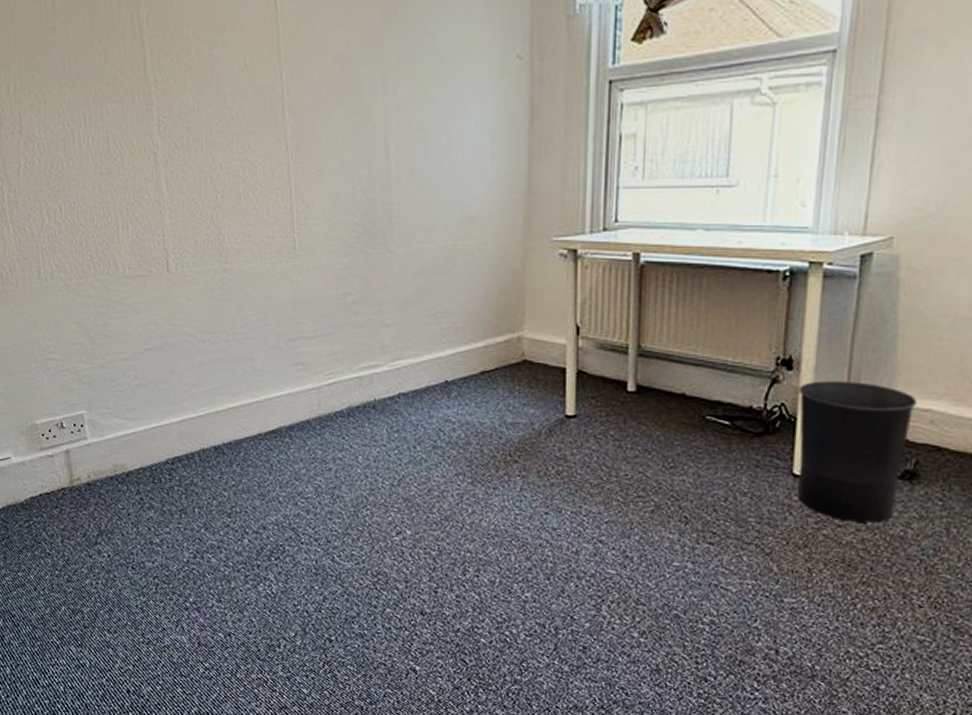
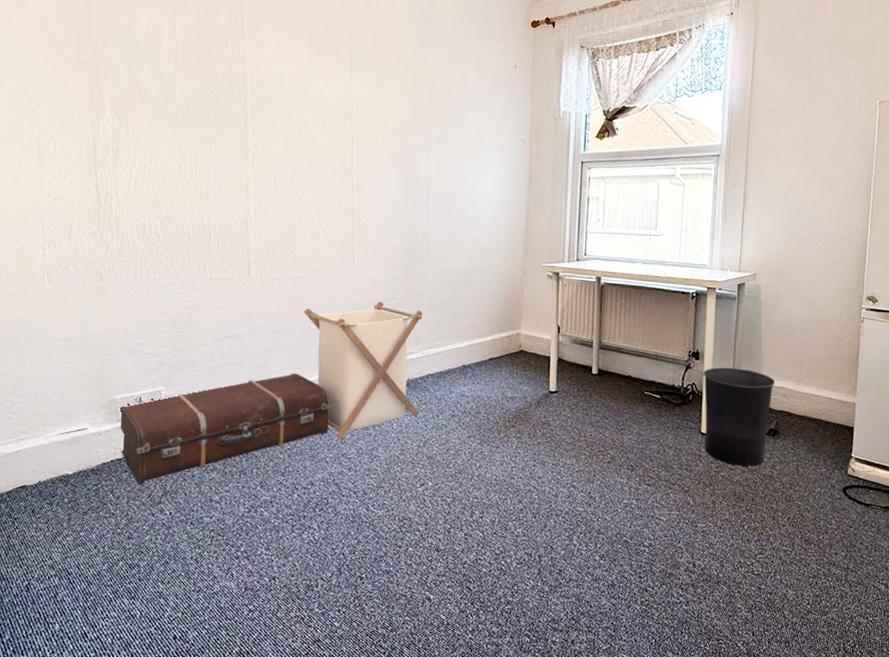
suitcase: none [42,392,279,523] -> present [118,372,330,485]
laundry basket: none [238,298,390,475] -> present [304,301,423,440]

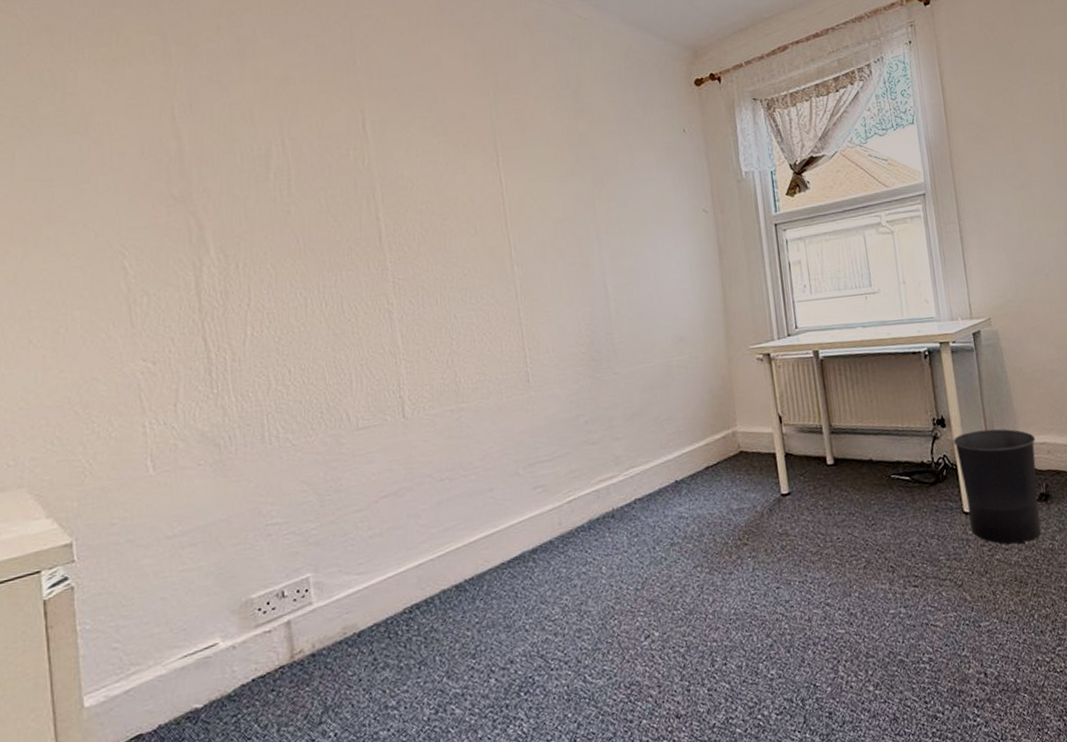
suitcase: present [118,372,330,485] -> none [258,525,523,705]
laundry basket: present [304,301,423,440] -> none [476,421,631,599]

